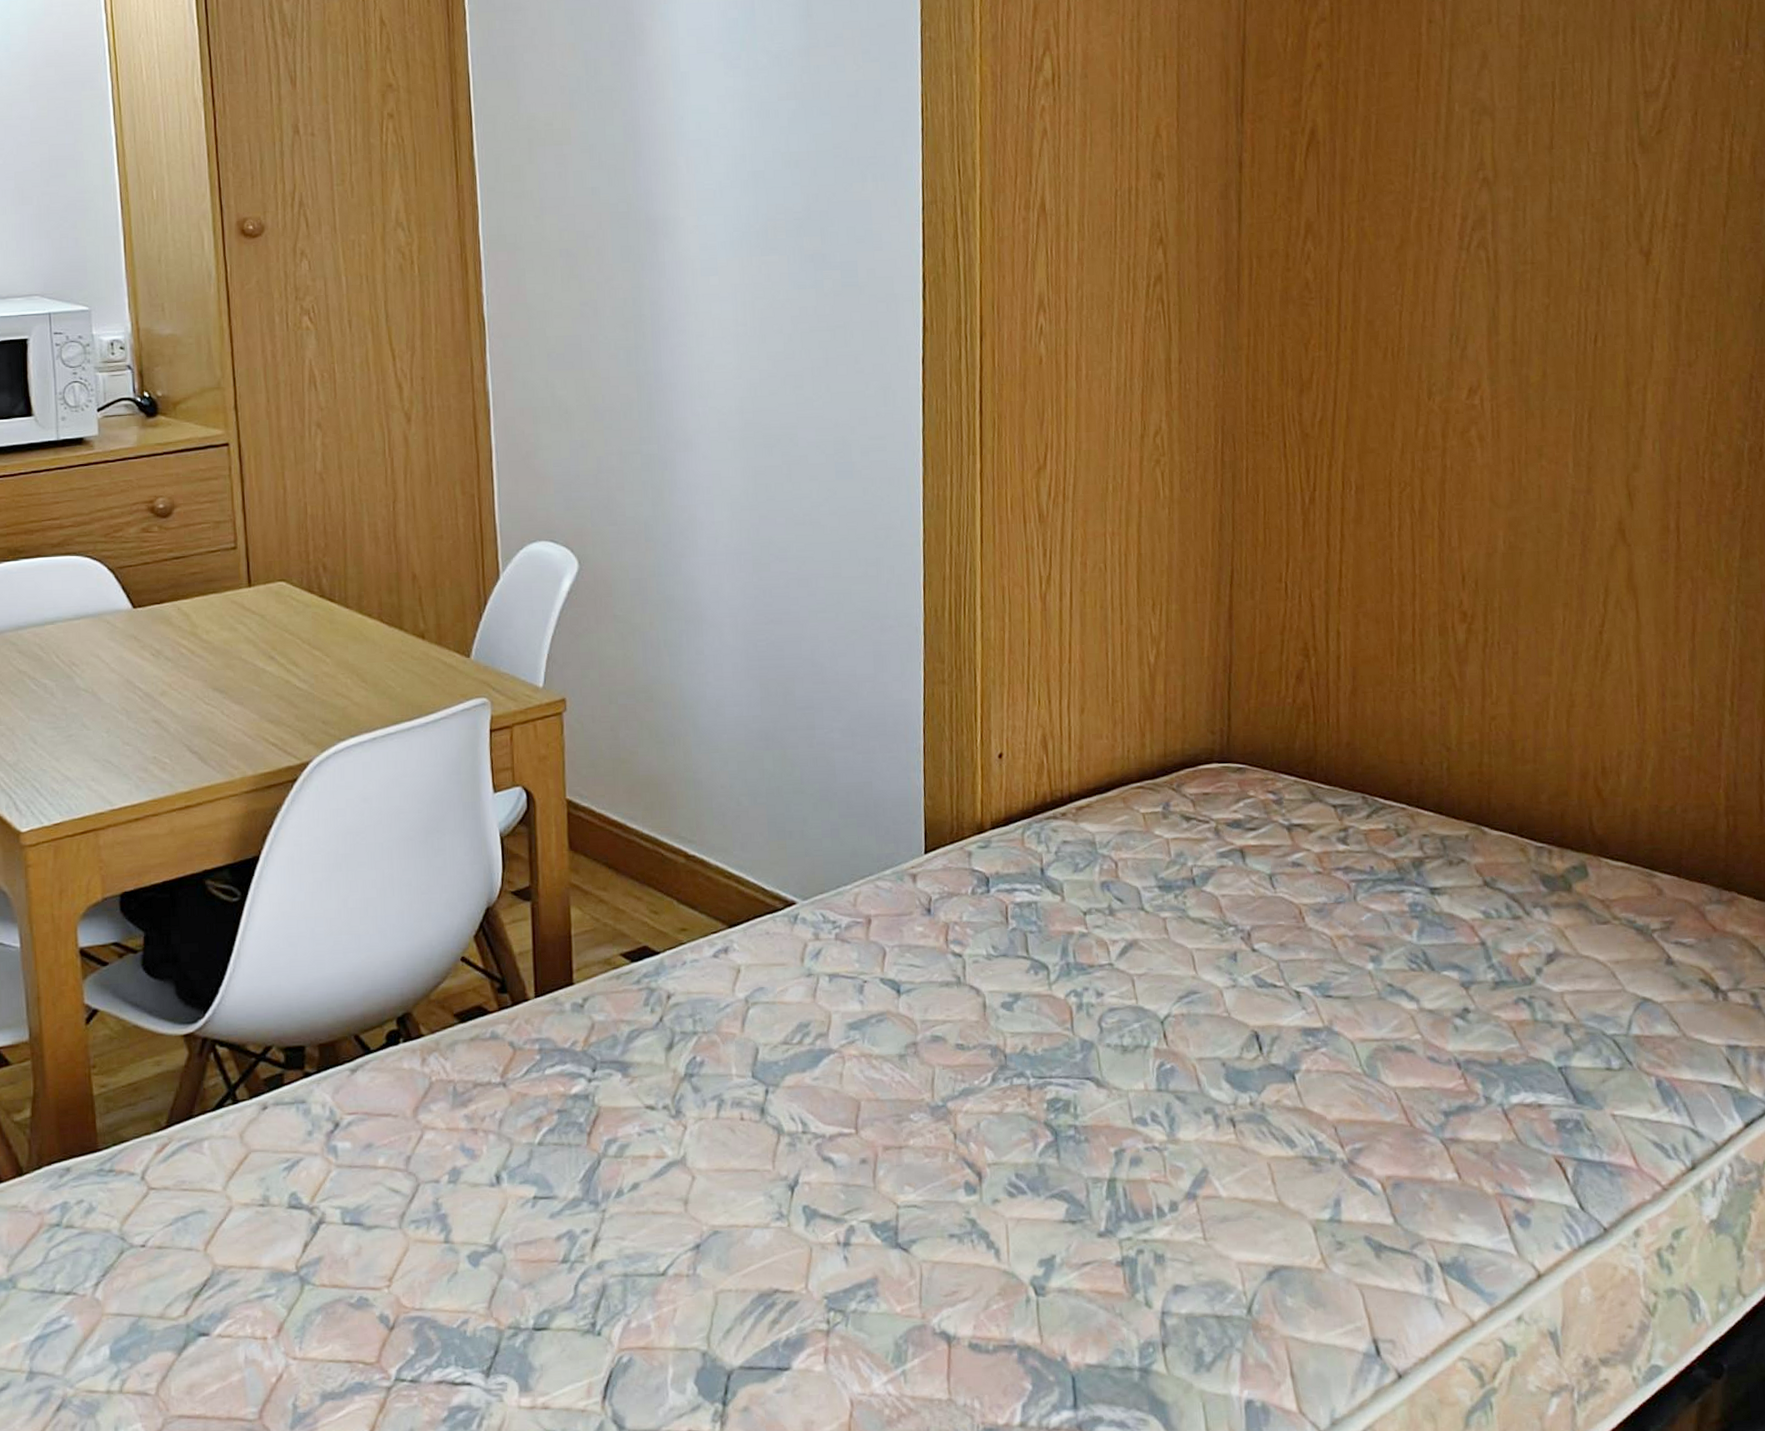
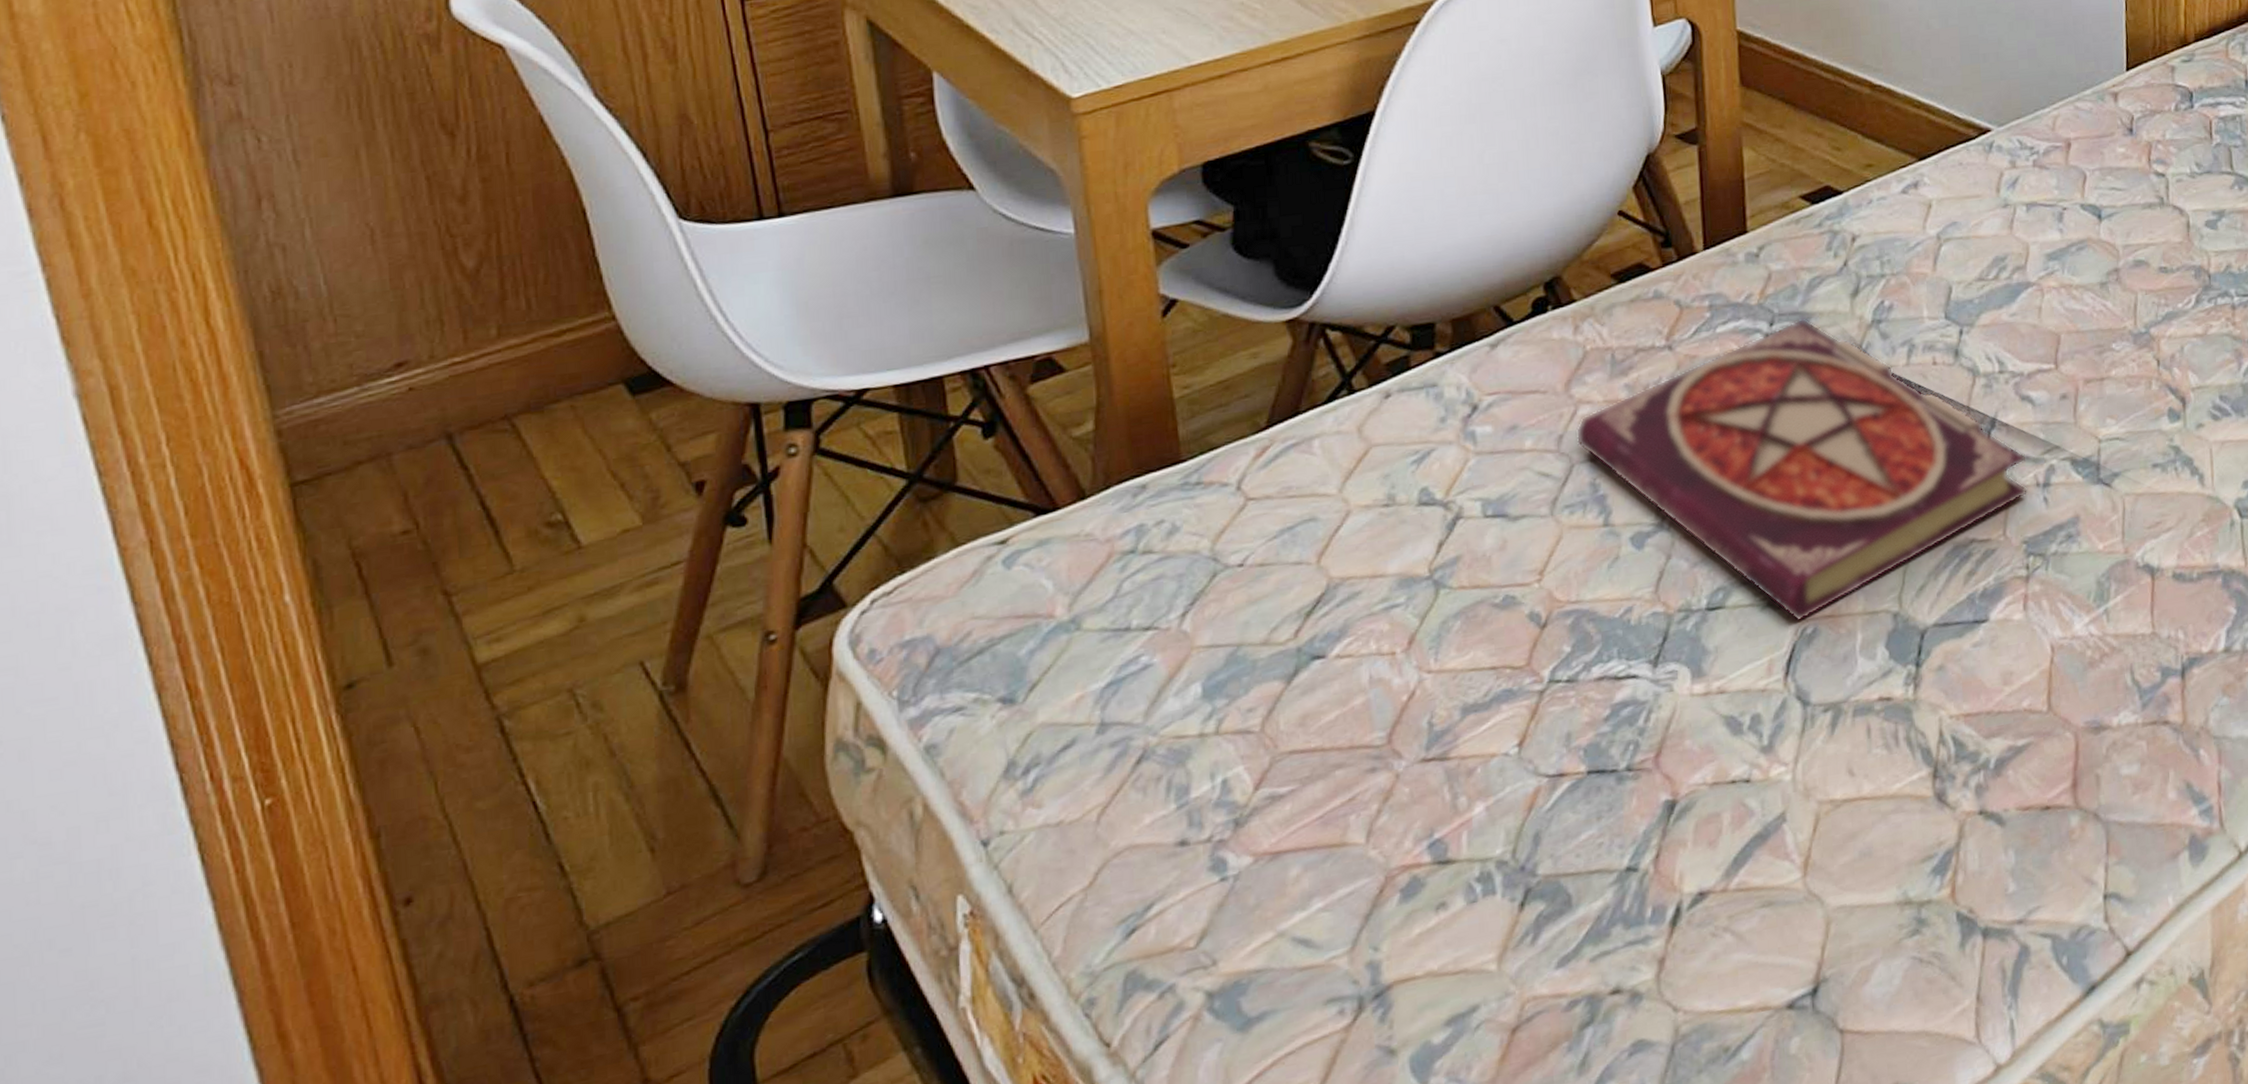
book: none [421,1067,830,1350] -> present [1575,318,2029,622]

